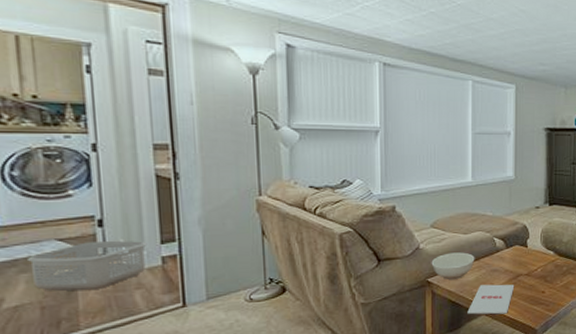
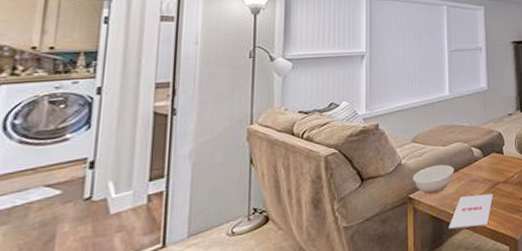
clothes hamper: present [28,241,147,291] -> none [10,180,135,243]

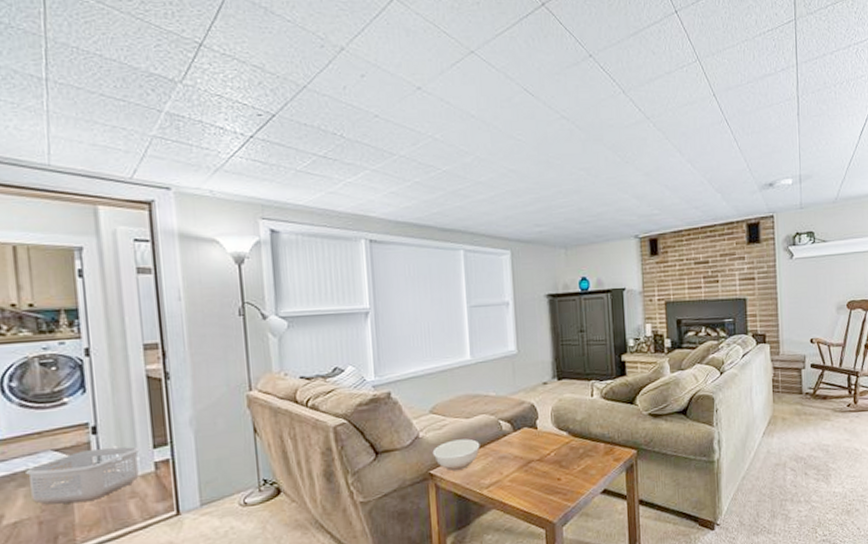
clothes hamper: none [10,180,135,243] -> present [26,446,140,505]
magazine: present [449,193,494,230] -> none [476,472,527,509]

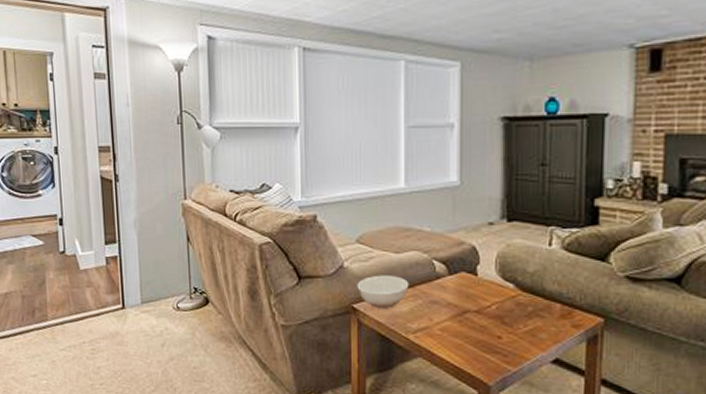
clothes hamper: present [26,446,140,505] -> none [13,239,95,284]

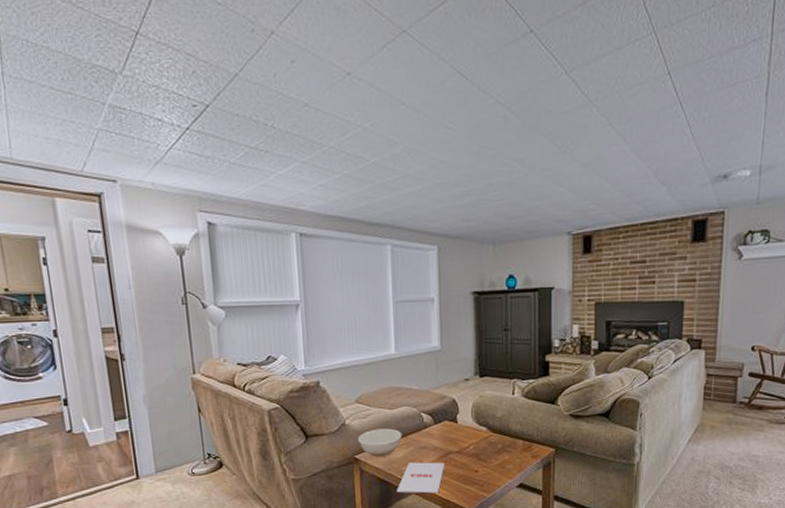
magazine: none [400,319,460,360] -> present [397,462,445,494]

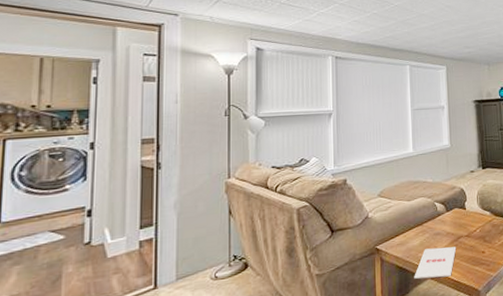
bowl: present [357,428,402,457] -> none [379,218,419,246]

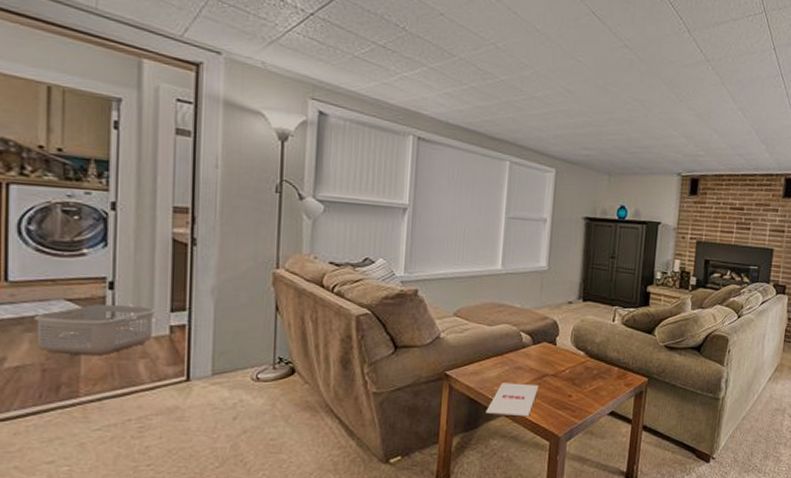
clothes hamper: none [22,227,128,281] -> present [34,304,157,355]

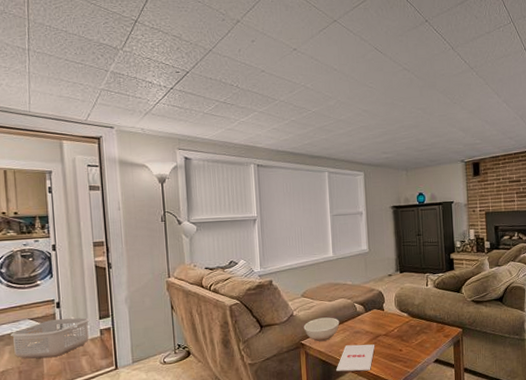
bowl: none [451,345,499,375] -> present [303,317,340,342]

